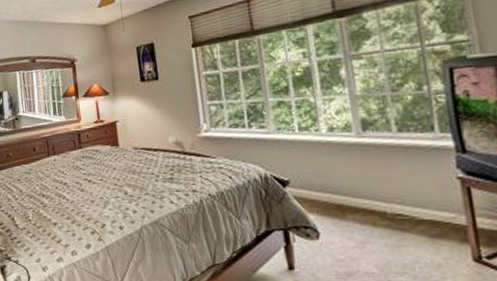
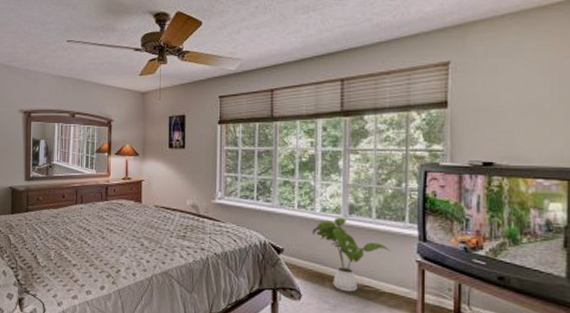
house plant: none [320,135,424,224] -> present [312,217,391,292]

